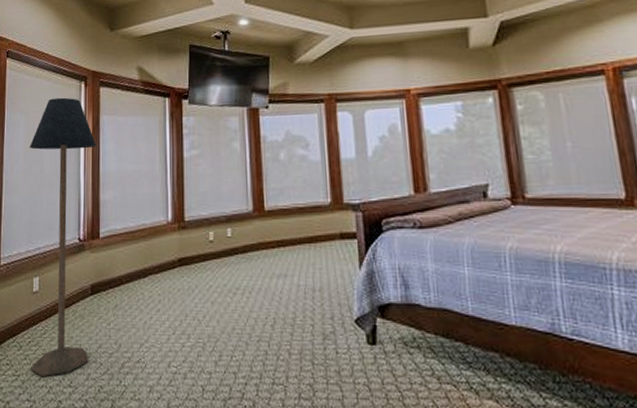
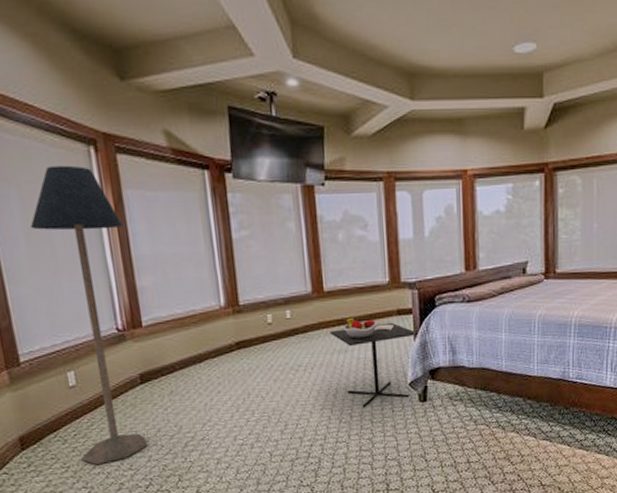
kitchen table: none [269,240,365,345] -> present [330,319,419,408]

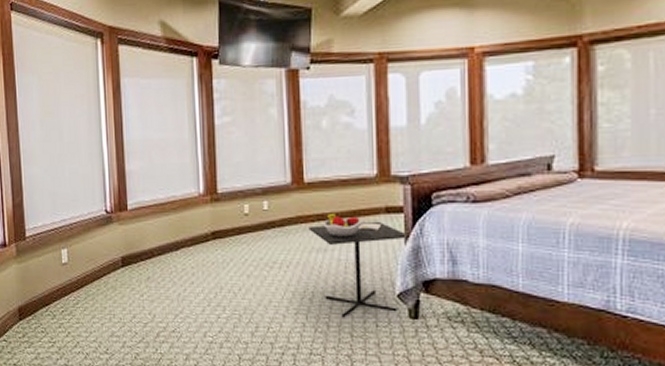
floor lamp: present [30,165,148,465] -> none [45,57,124,344]

